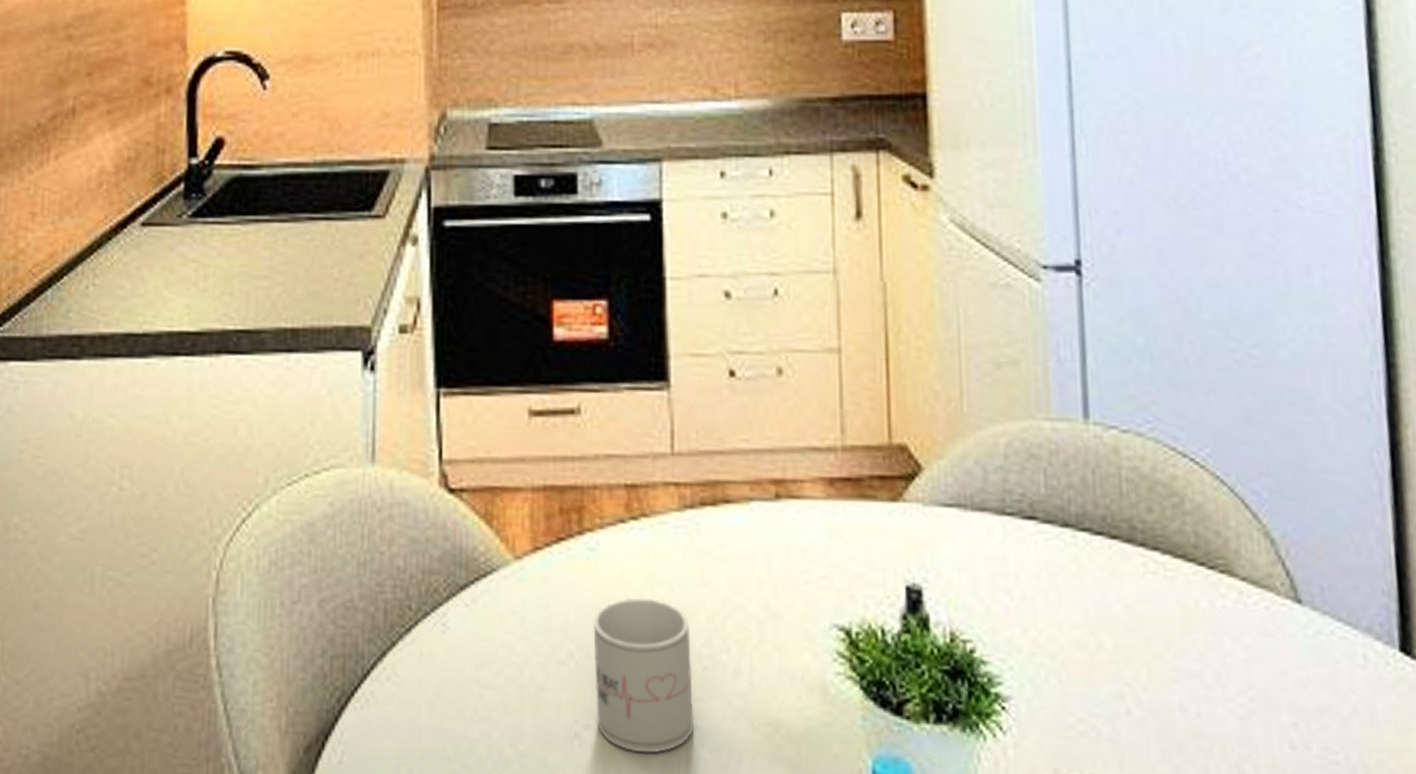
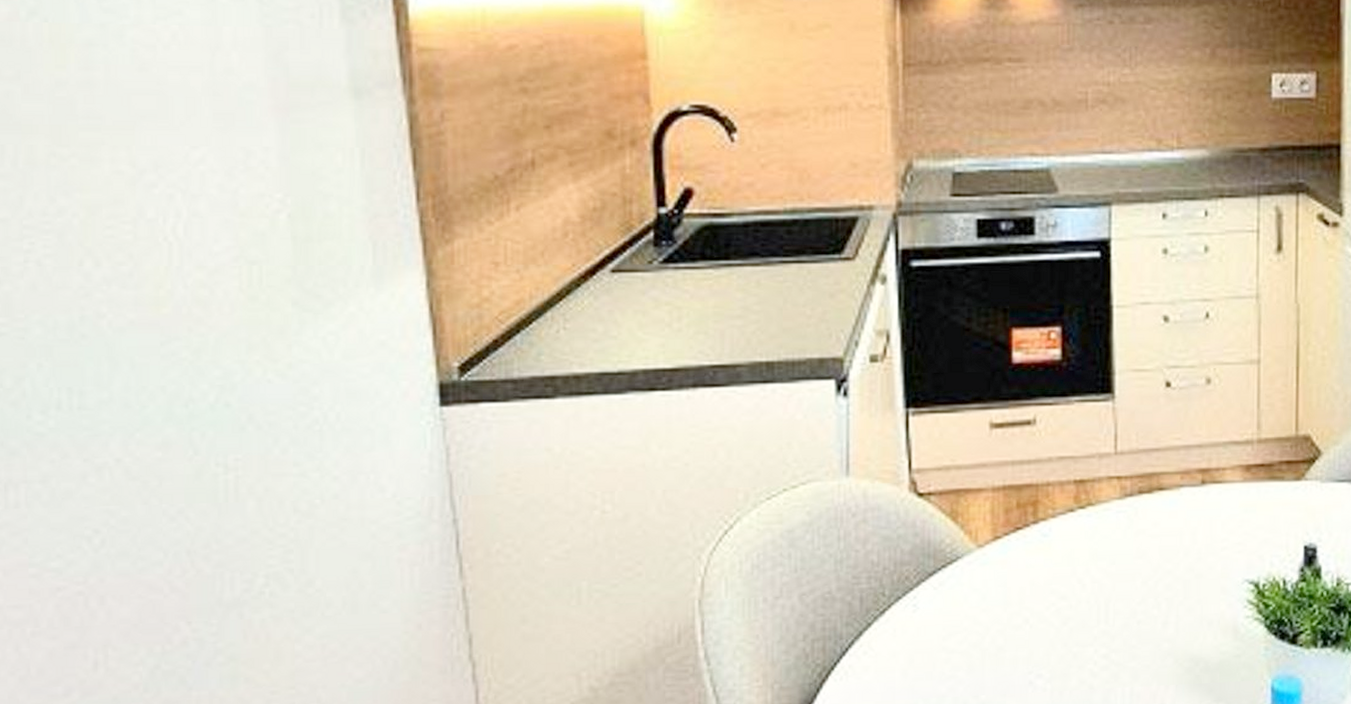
mug: present [593,597,695,753] -> none [1045,571,1130,692]

